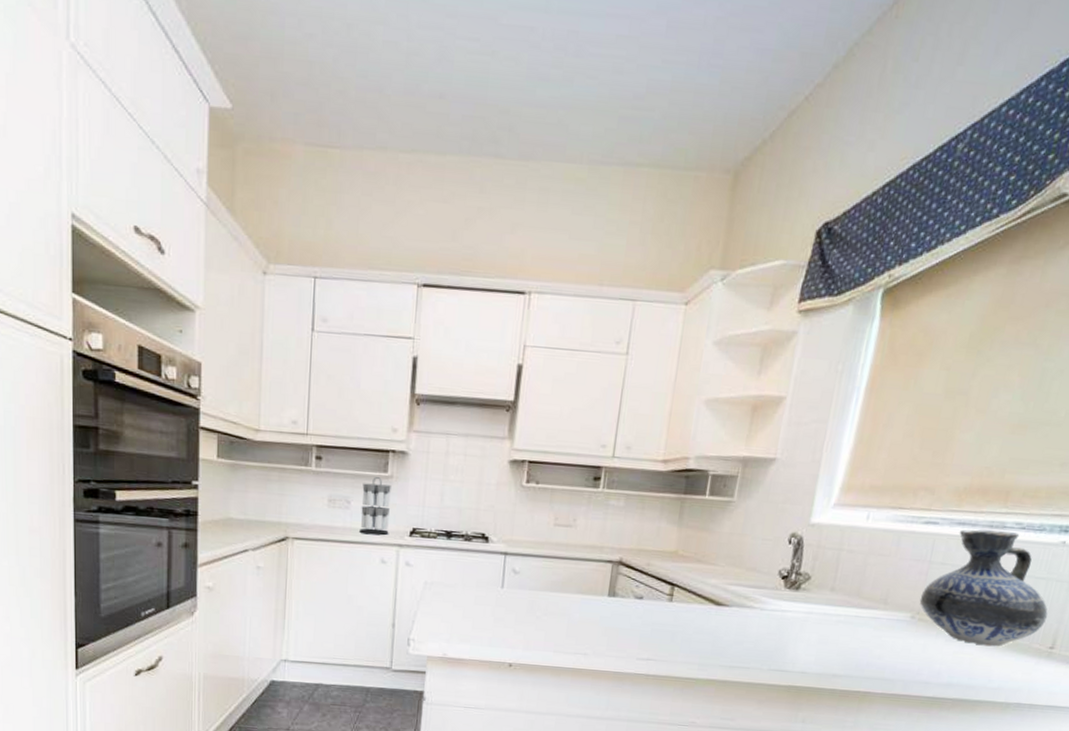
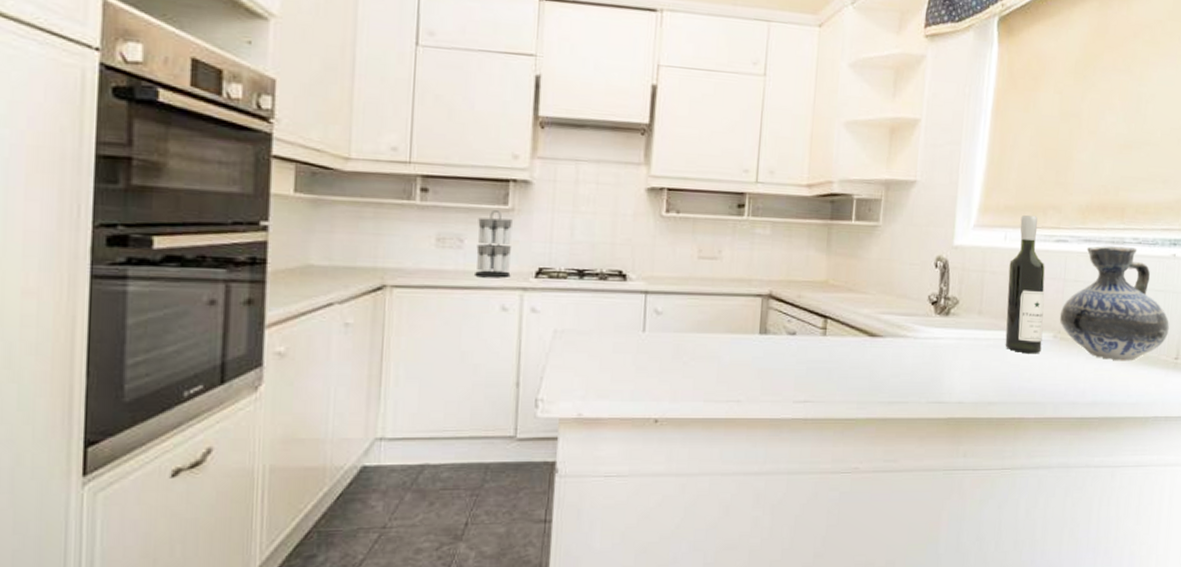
bottle: none [856,496,910,633] -> present [1005,215,1046,354]

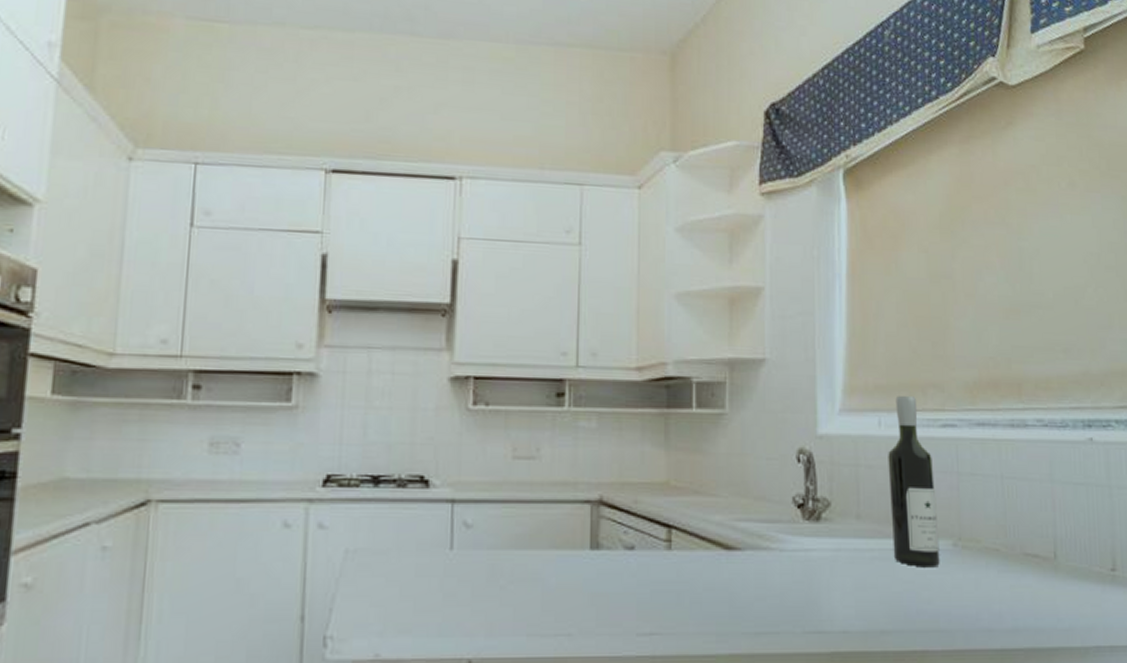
spice rack: present [475,209,512,278] -> none [253,407,296,488]
ceramic jug: present [1059,246,1170,361] -> none [957,430,1099,575]

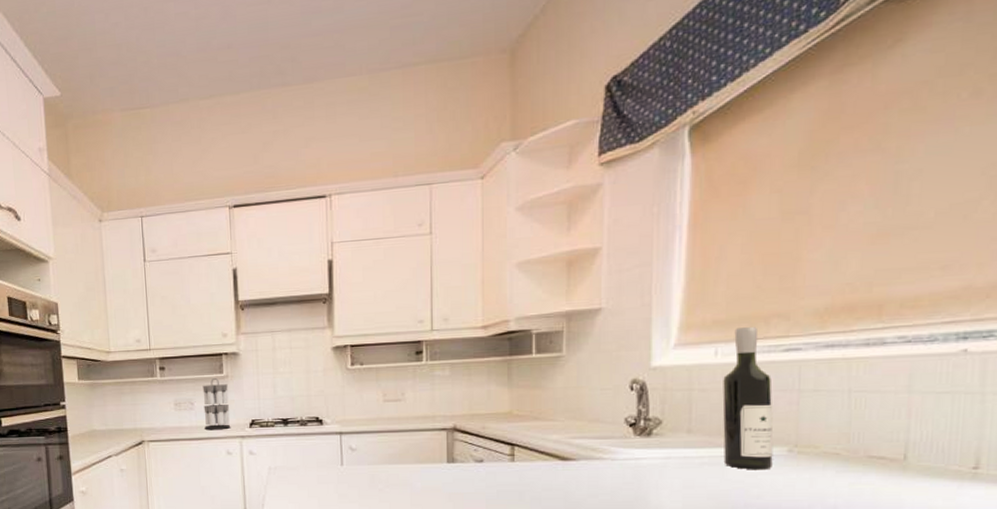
spice rack: none [253,407,296,488] -> present [202,377,231,431]

